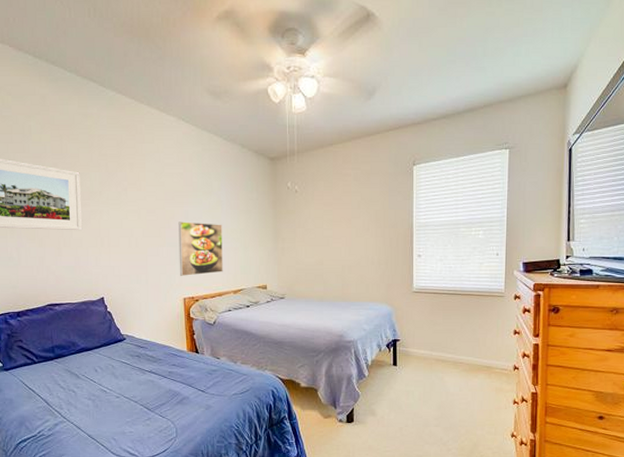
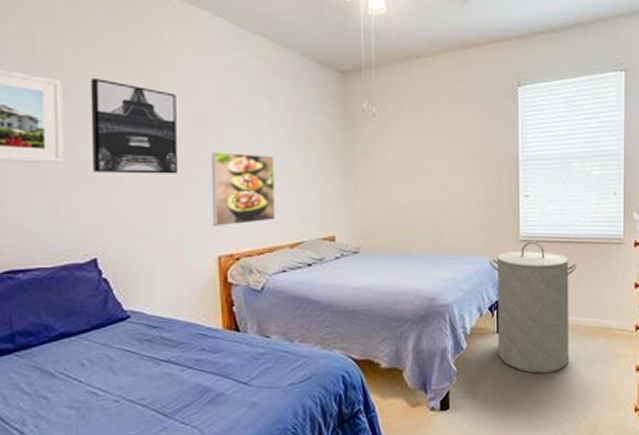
wall art: none [97,170,155,238] -> present [90,78,177,174]
laundry hamper: none [387,293,463,401] -> present [490,241,578,374]

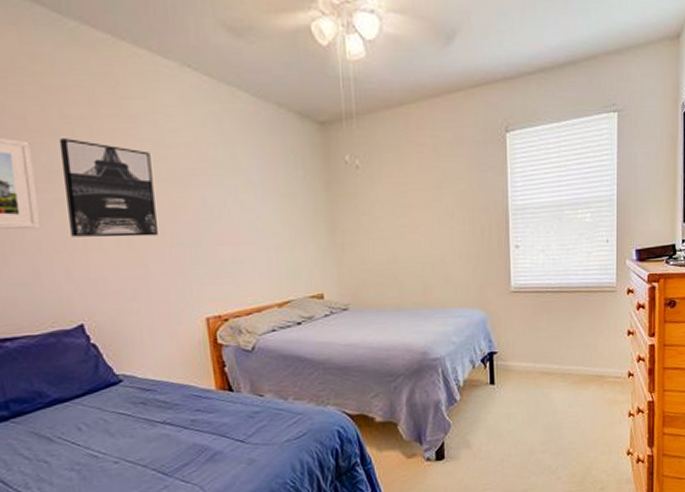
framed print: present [211,152,275,226] -> none [191,211,261,288]
laundry hamper: present [490,241,578,374] -> none [481,292,570,422]

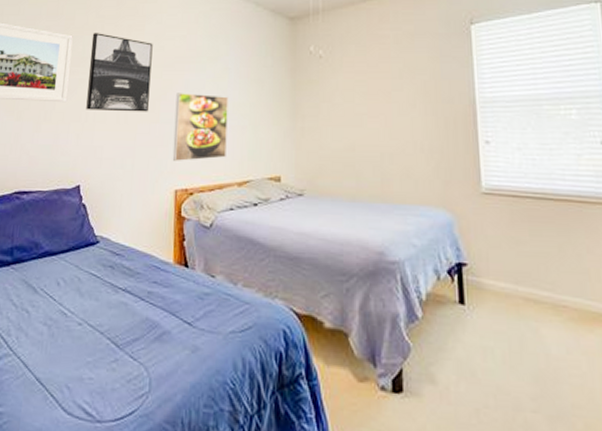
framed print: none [191,211,261,288] -> present [172,93,229,161]

